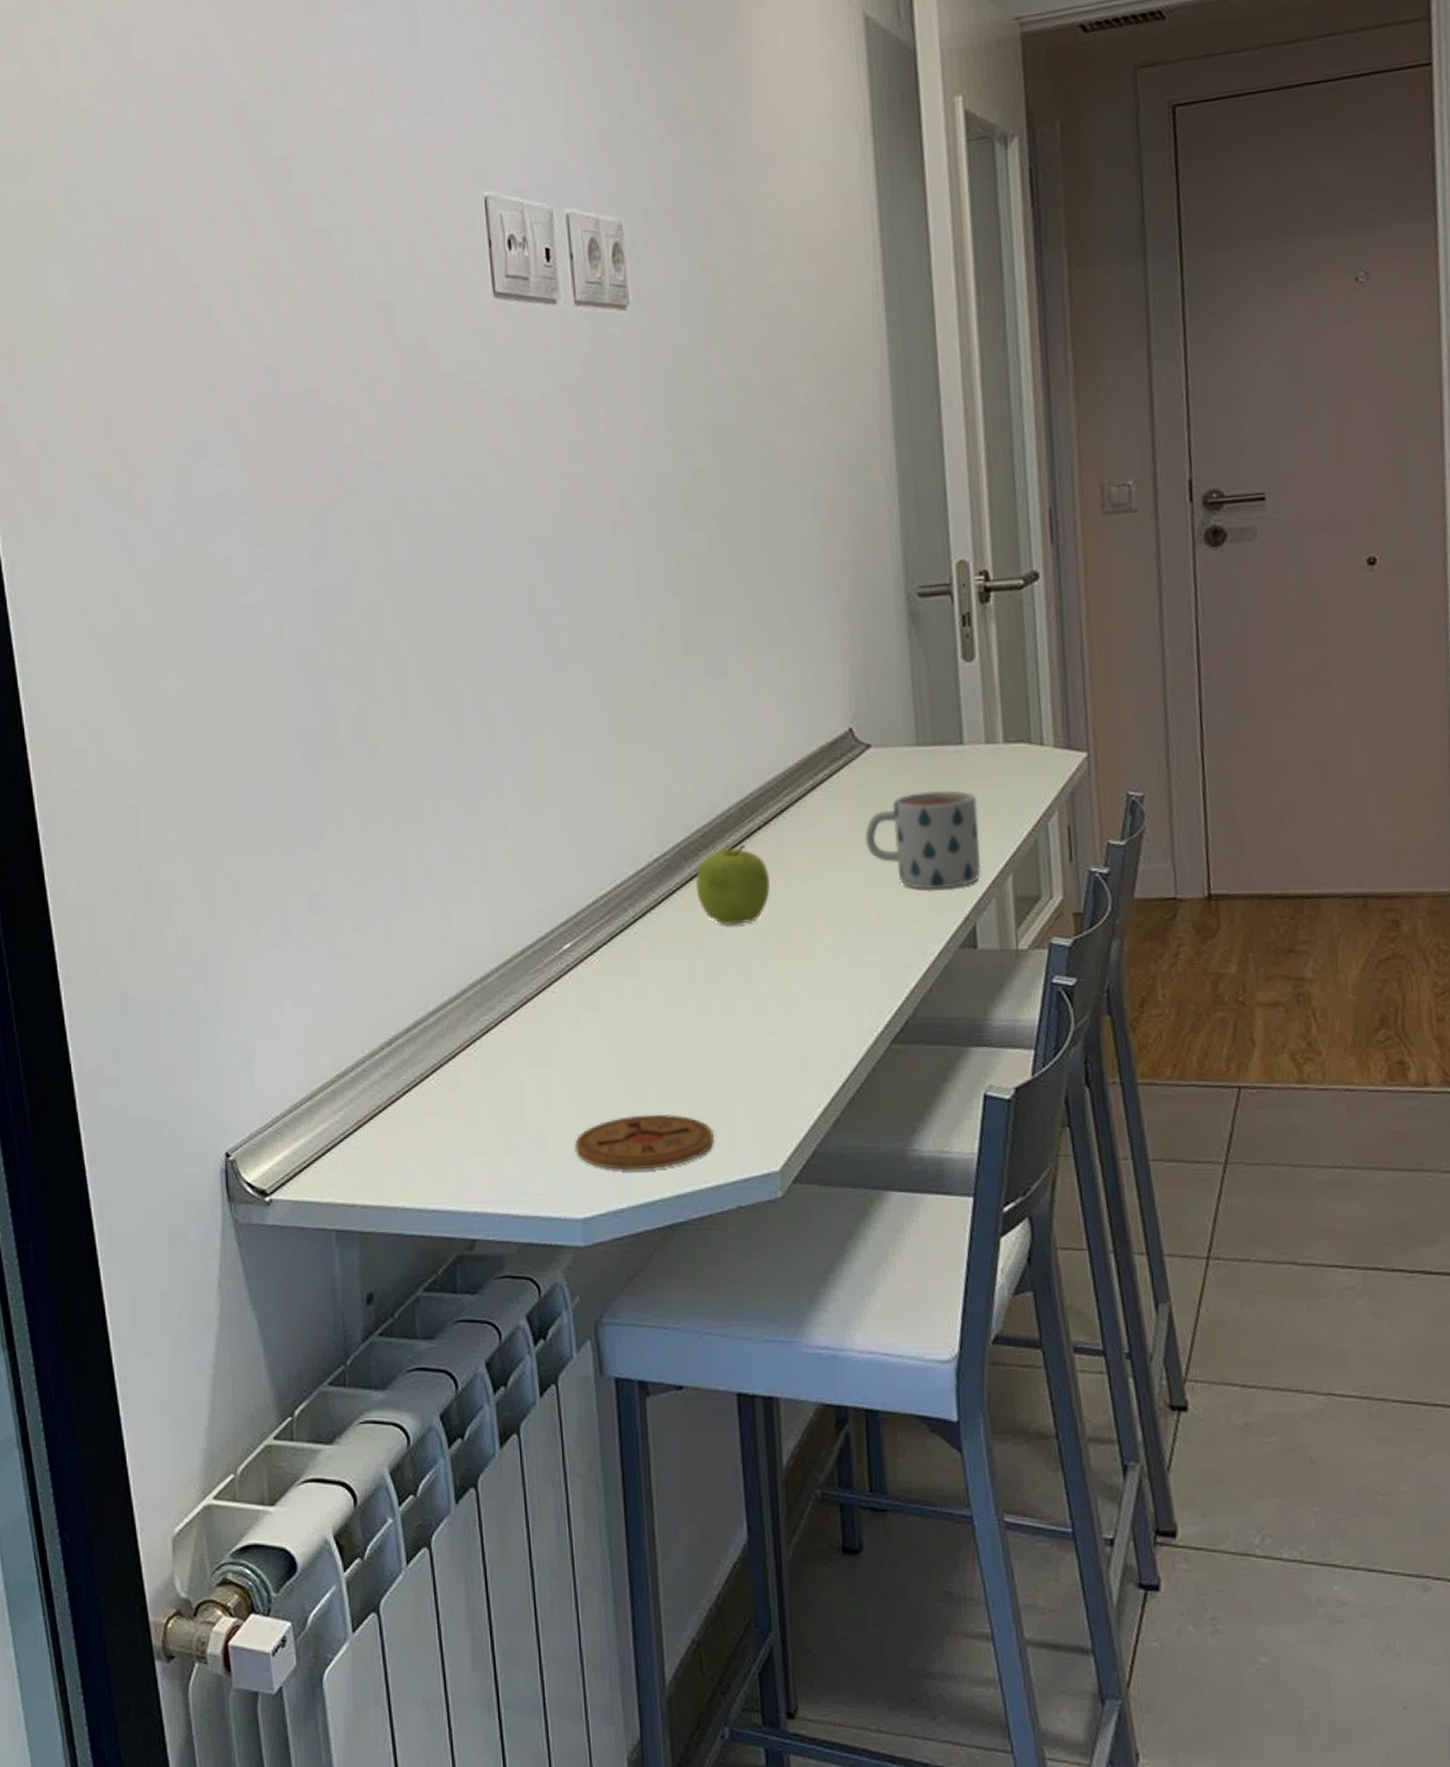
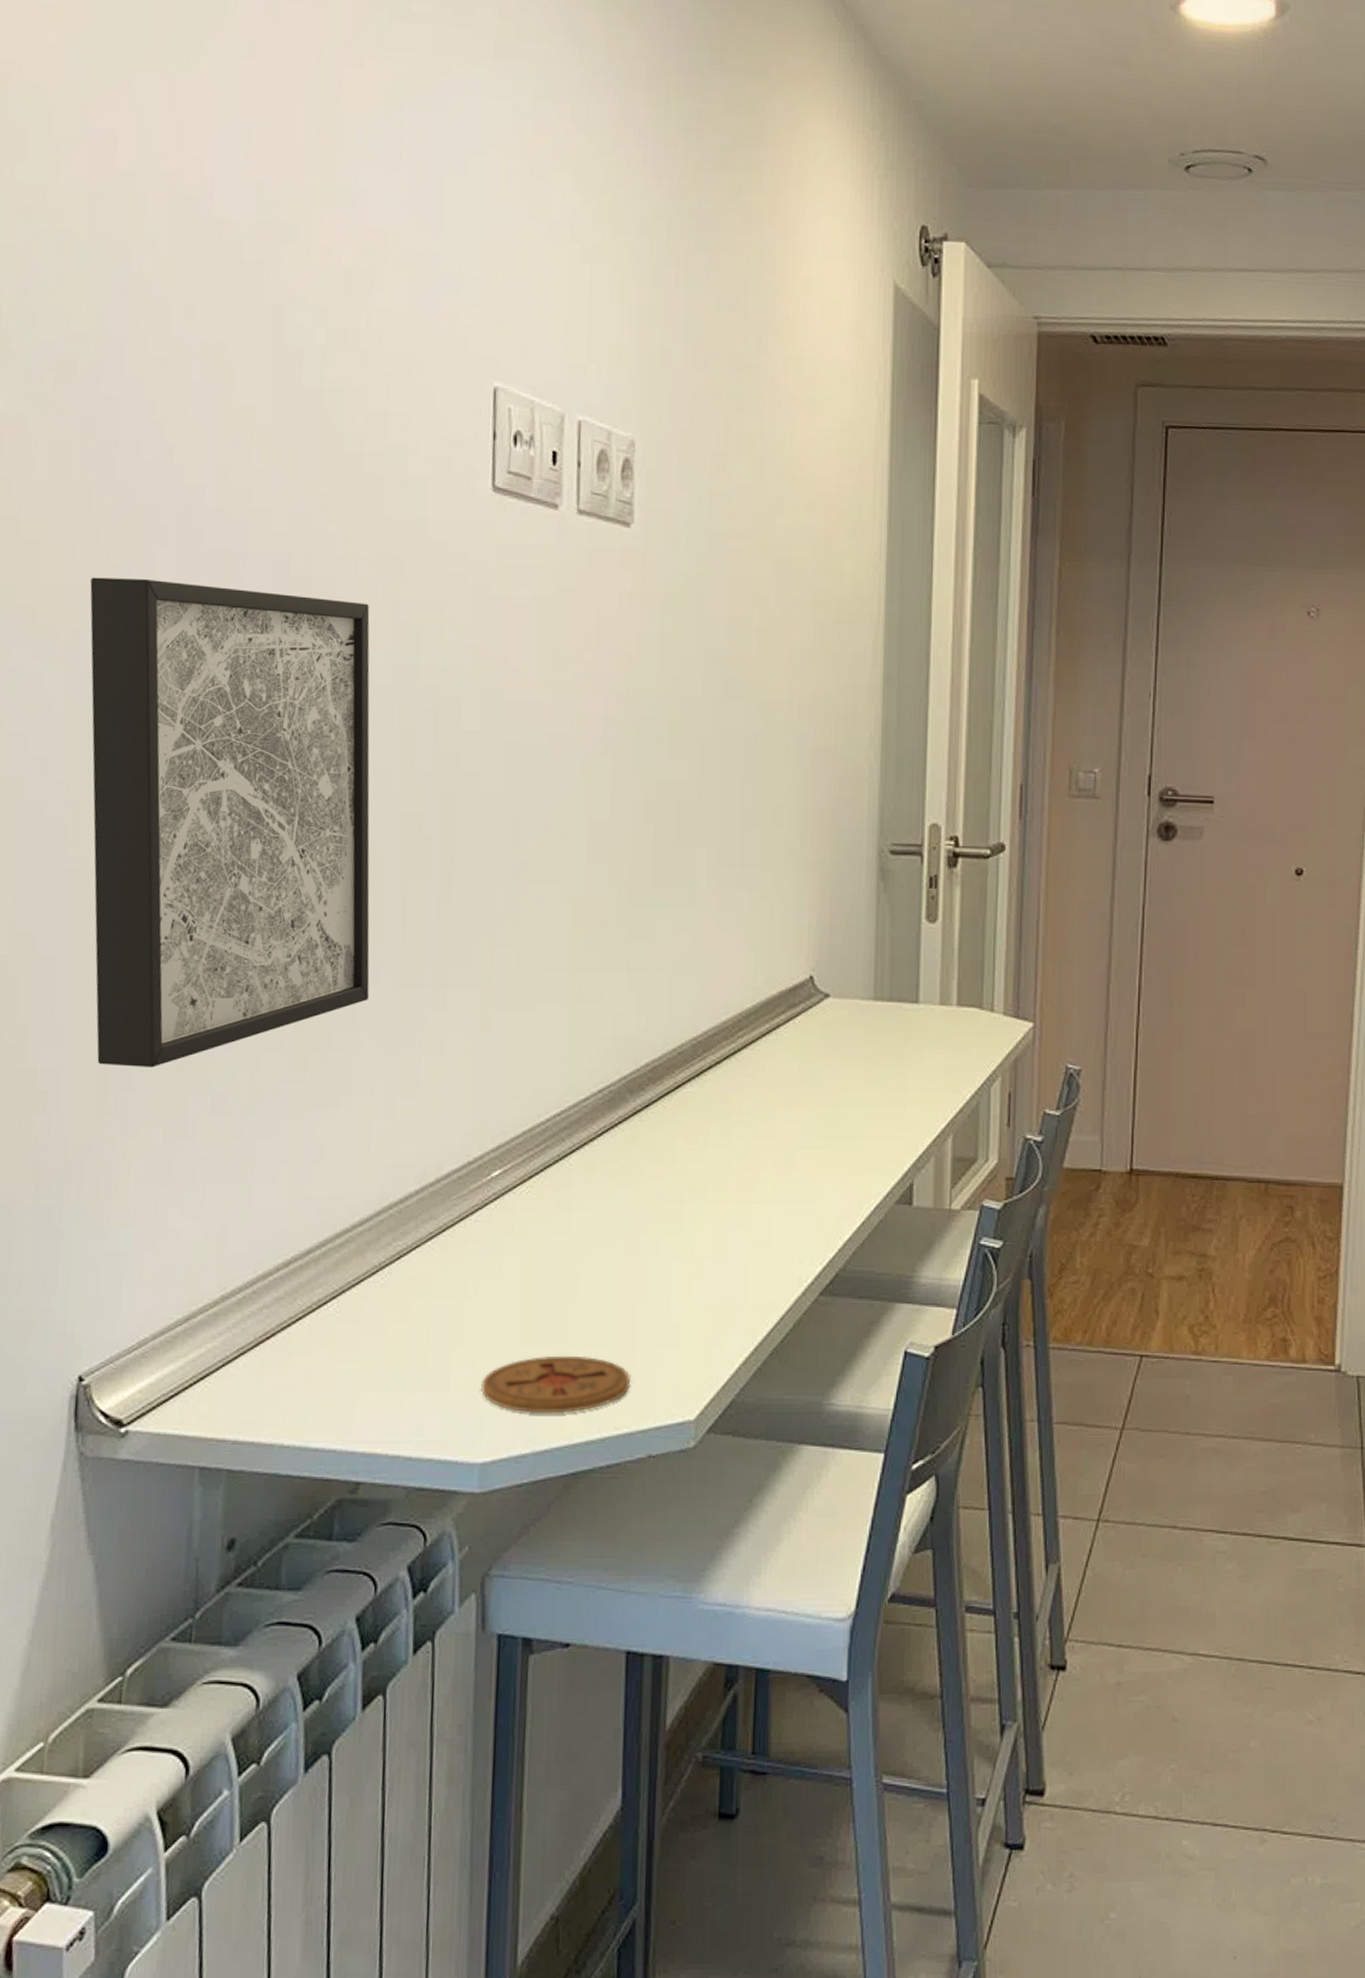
wall art: none [155,423,434,875] -> present [90,577,370,1068]
fruit: present [696,845,770,925] -> none [639,1083,715,1164]
mug: present [865,790,982,889] -> none [814,1045,926,1144]

